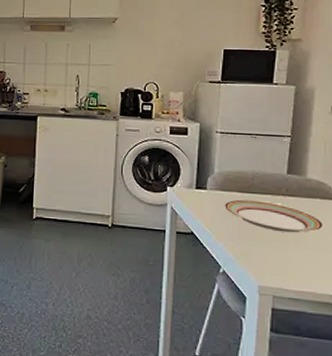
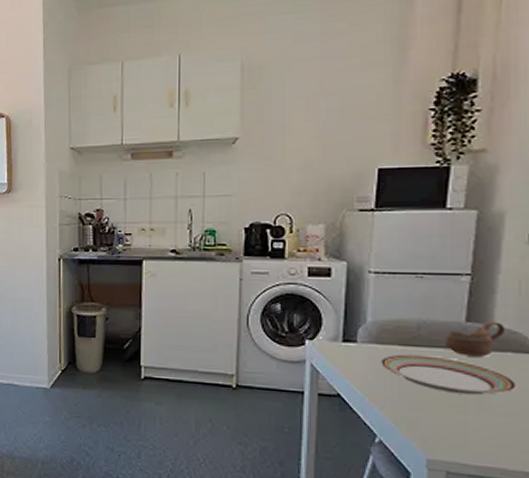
cup: none [273,174,316,202] -> present [446,321,506,357]

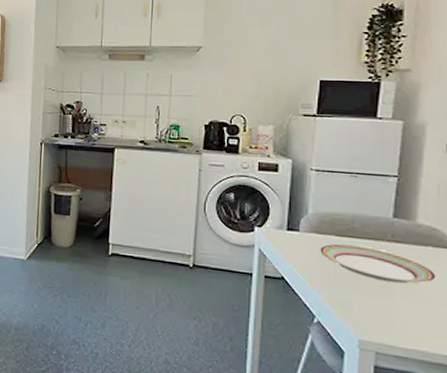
cup: present [446,321,506,357] -> none [376,218,427,250]

